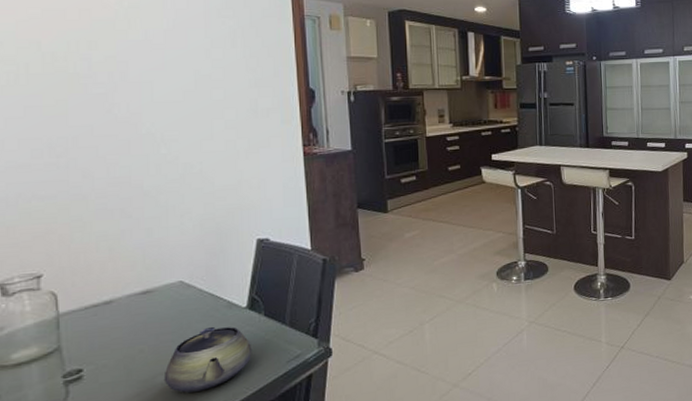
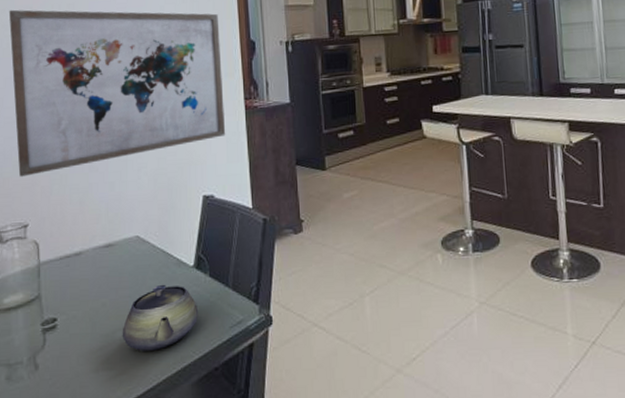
wall art: none [8,43,283,225] -> present [8,9,226,177]

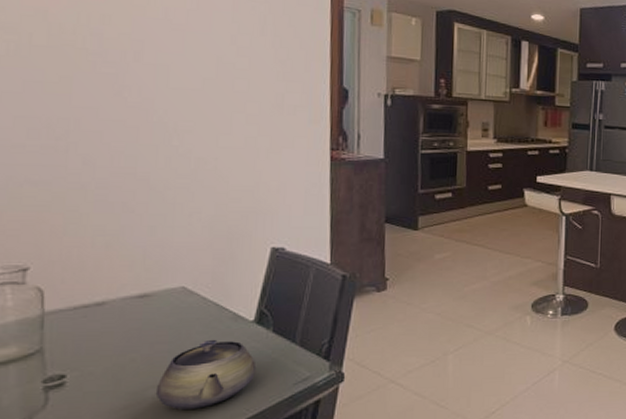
wall art: present [8,9,226,177] -> none [10,9,306,212]

